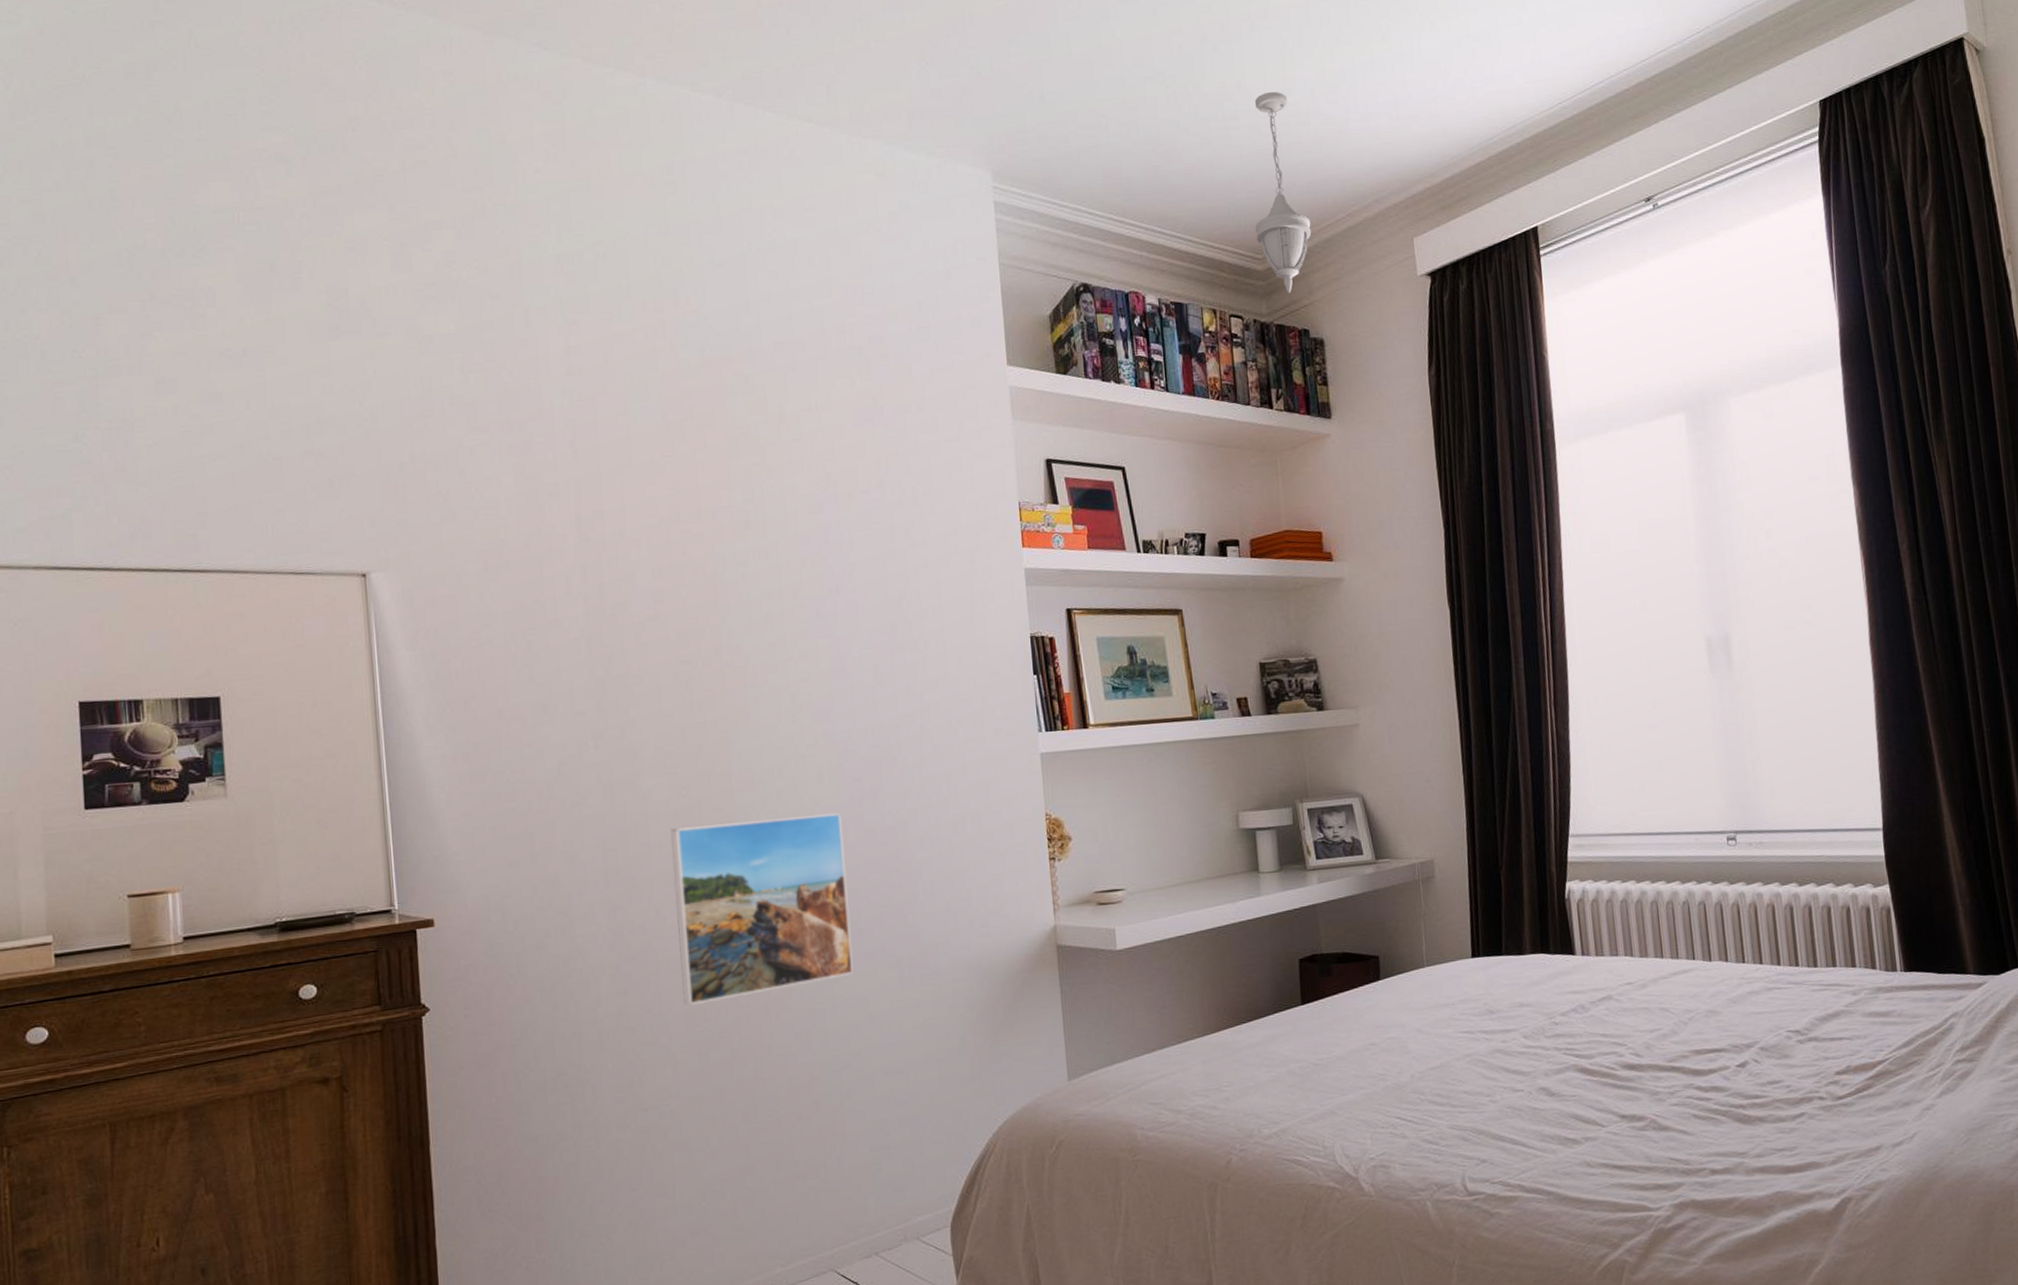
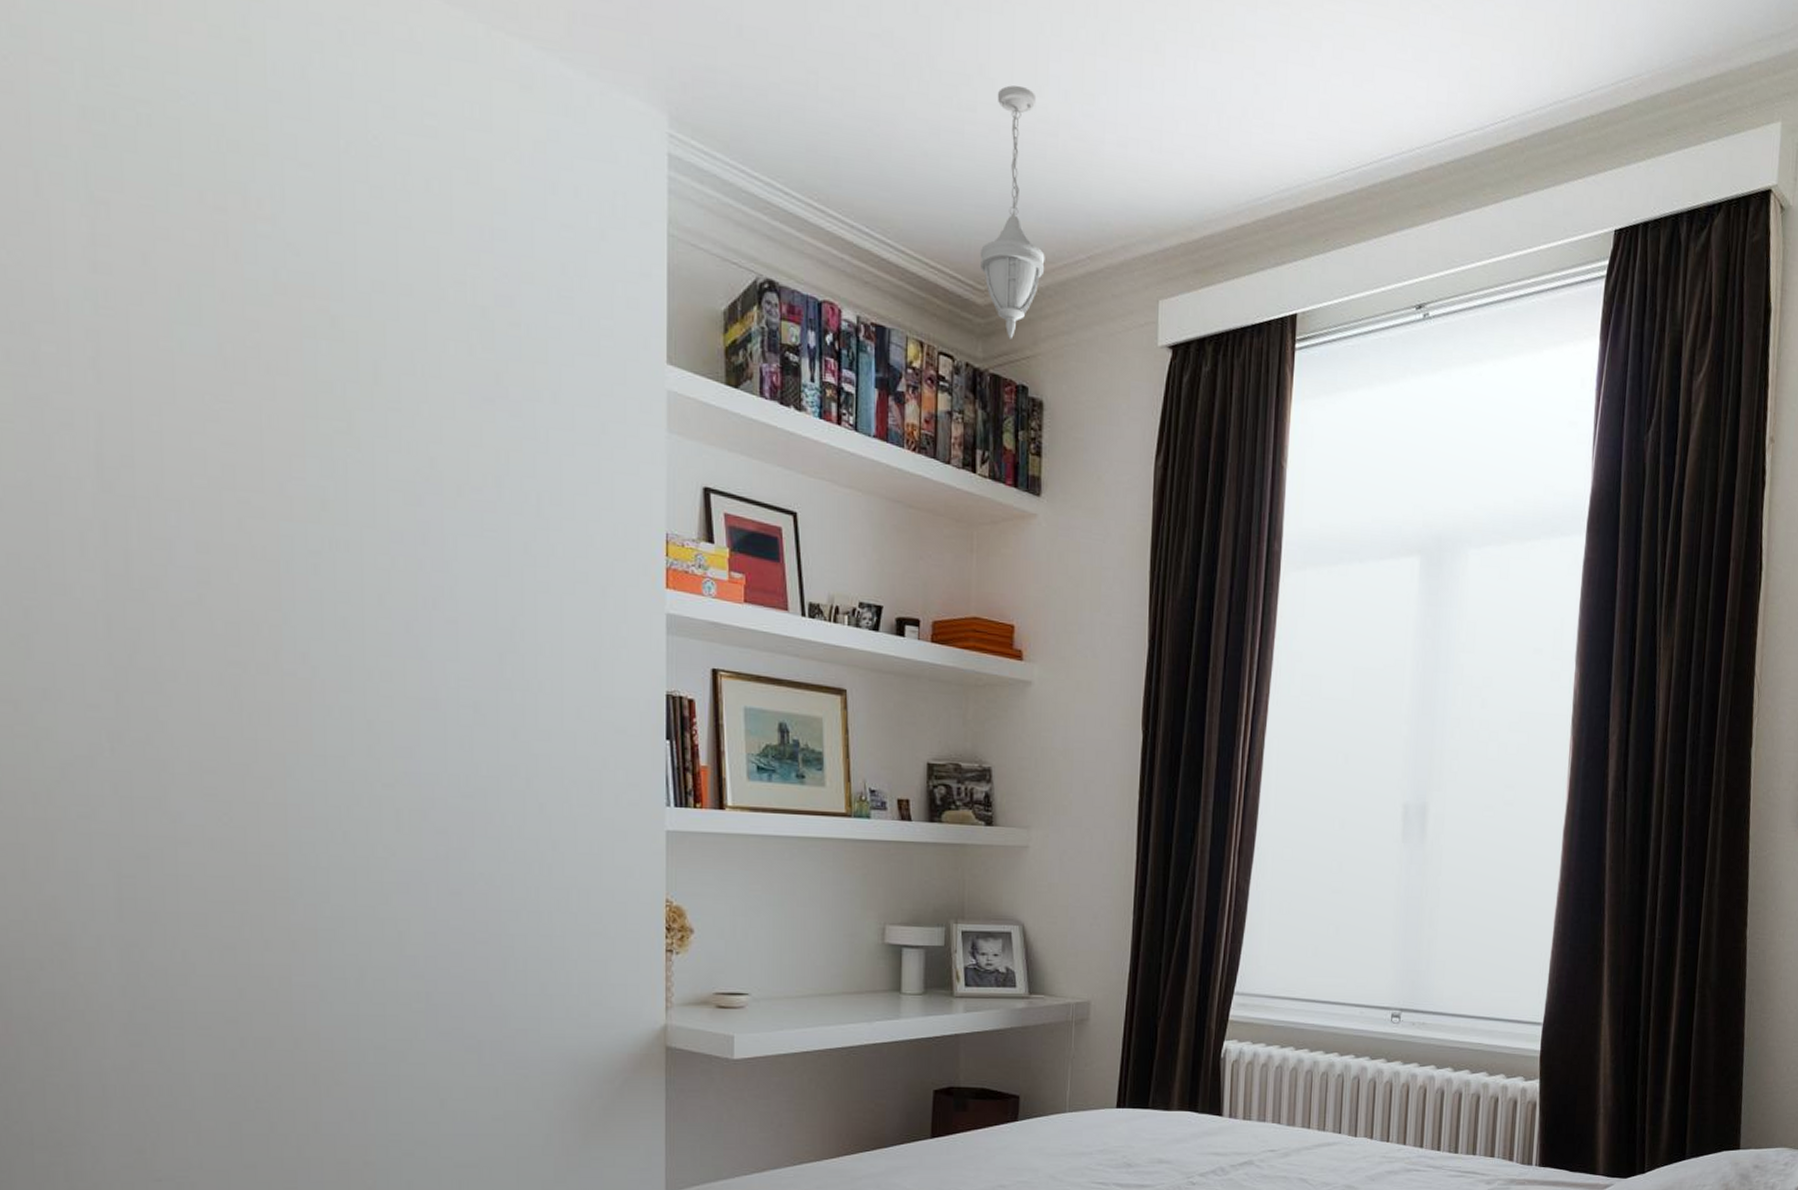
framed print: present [670,812,854,1006] -> none [204,859,425,1068]

